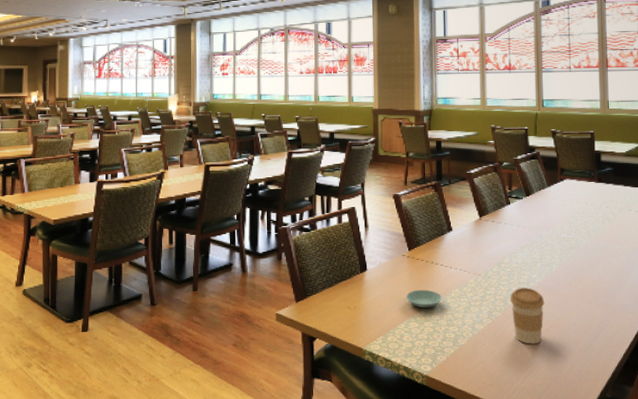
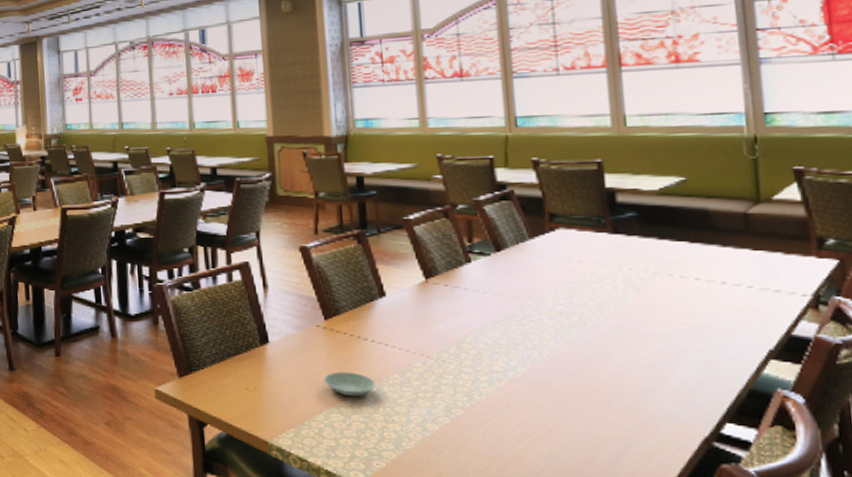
coffee cup: present [510,288,545,345] -> none [478,378,533,458]

